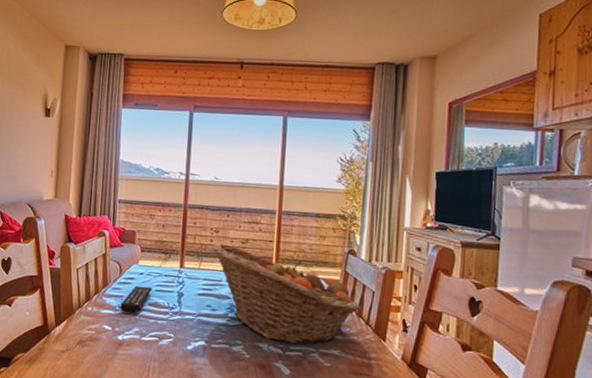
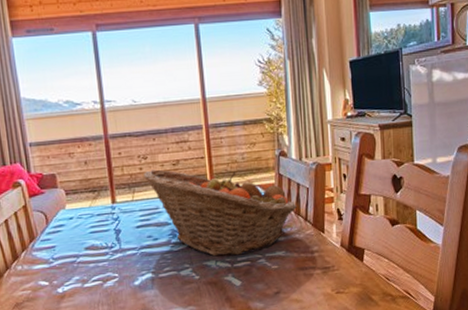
remote control: present [120,285,152,314] -> none [54,230,86,263]

